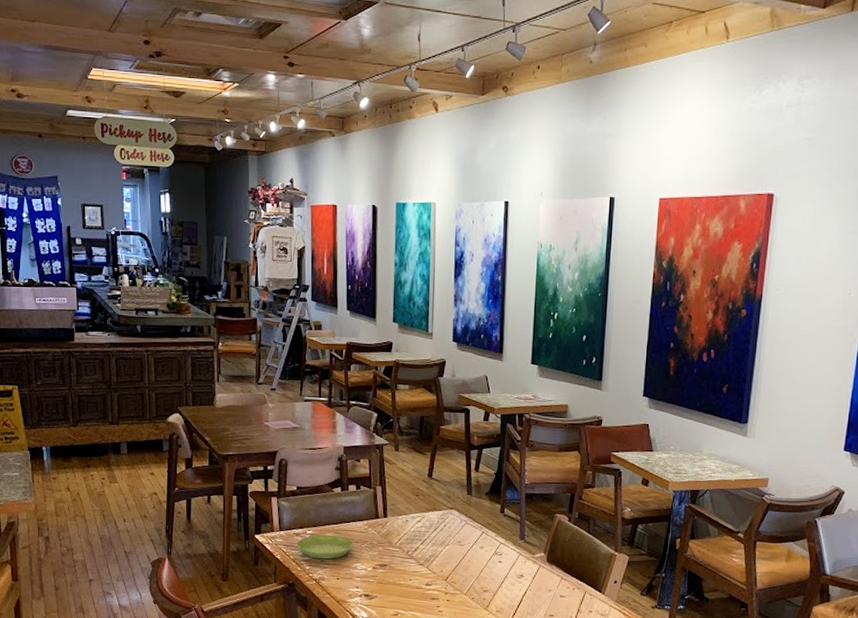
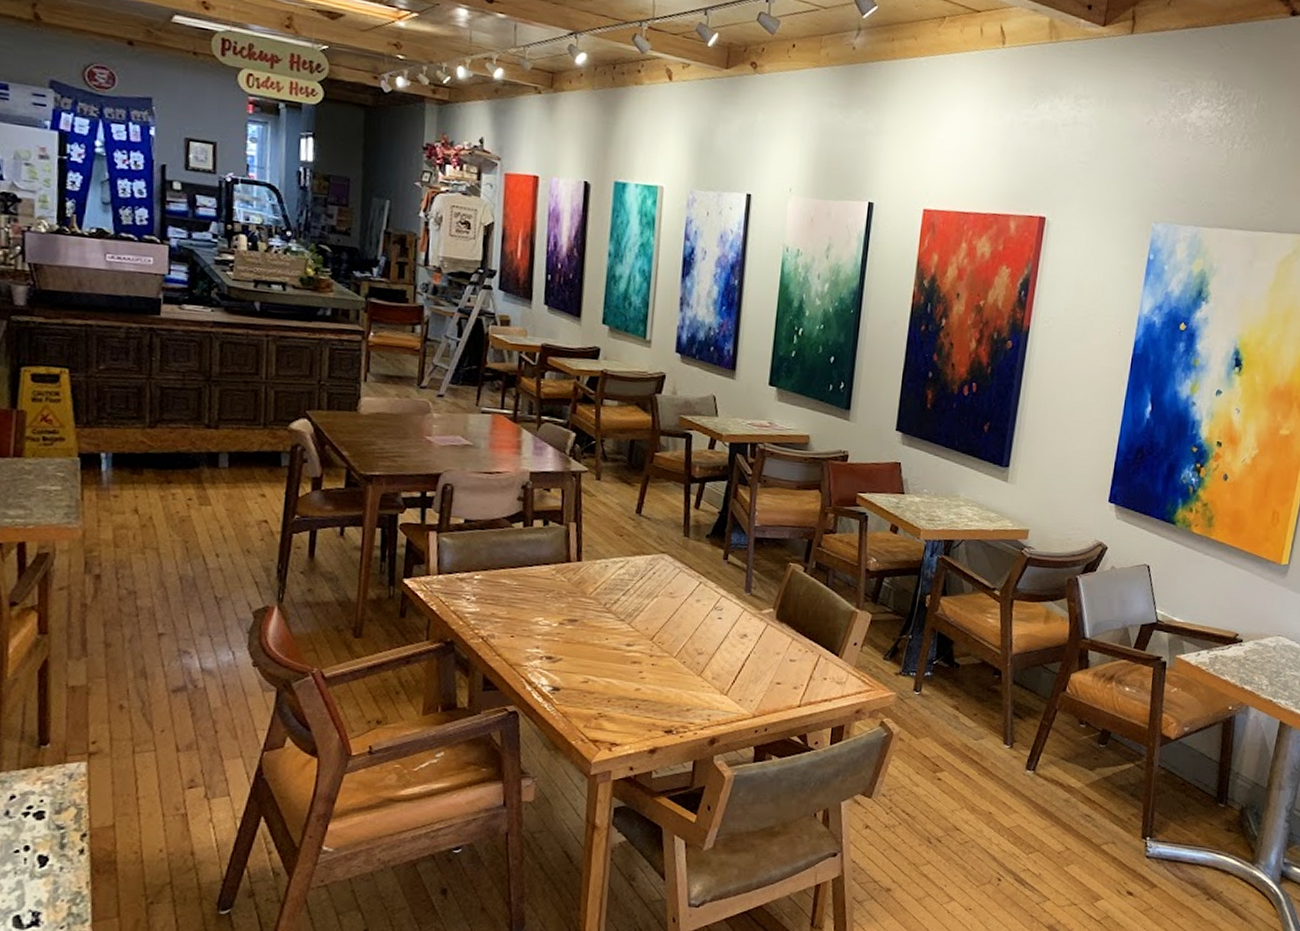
saucer: present [296,534,355,560] -> none [459,580,537,612]

